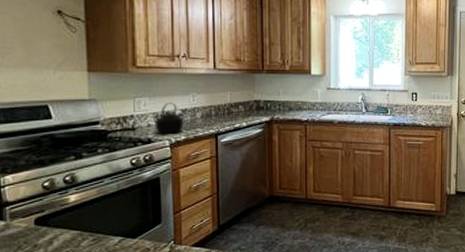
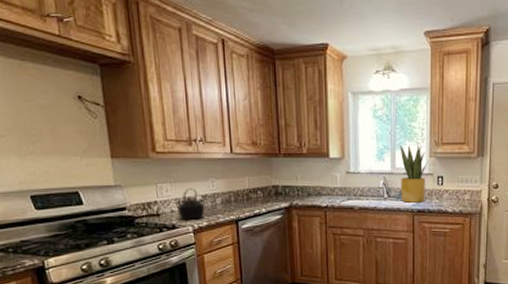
planter: none [377,62,404,117] -> present [400,142,429,203]

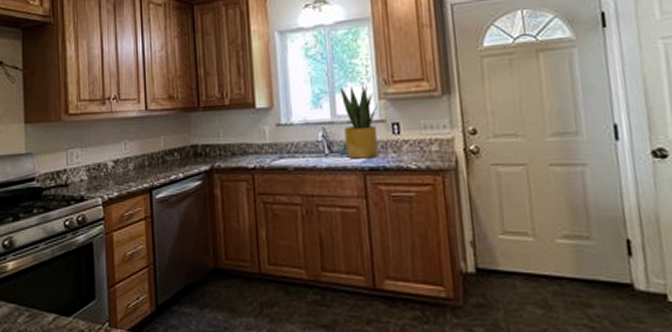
kettle: present [177,188,205,221] -> none [87,152,116,192]

